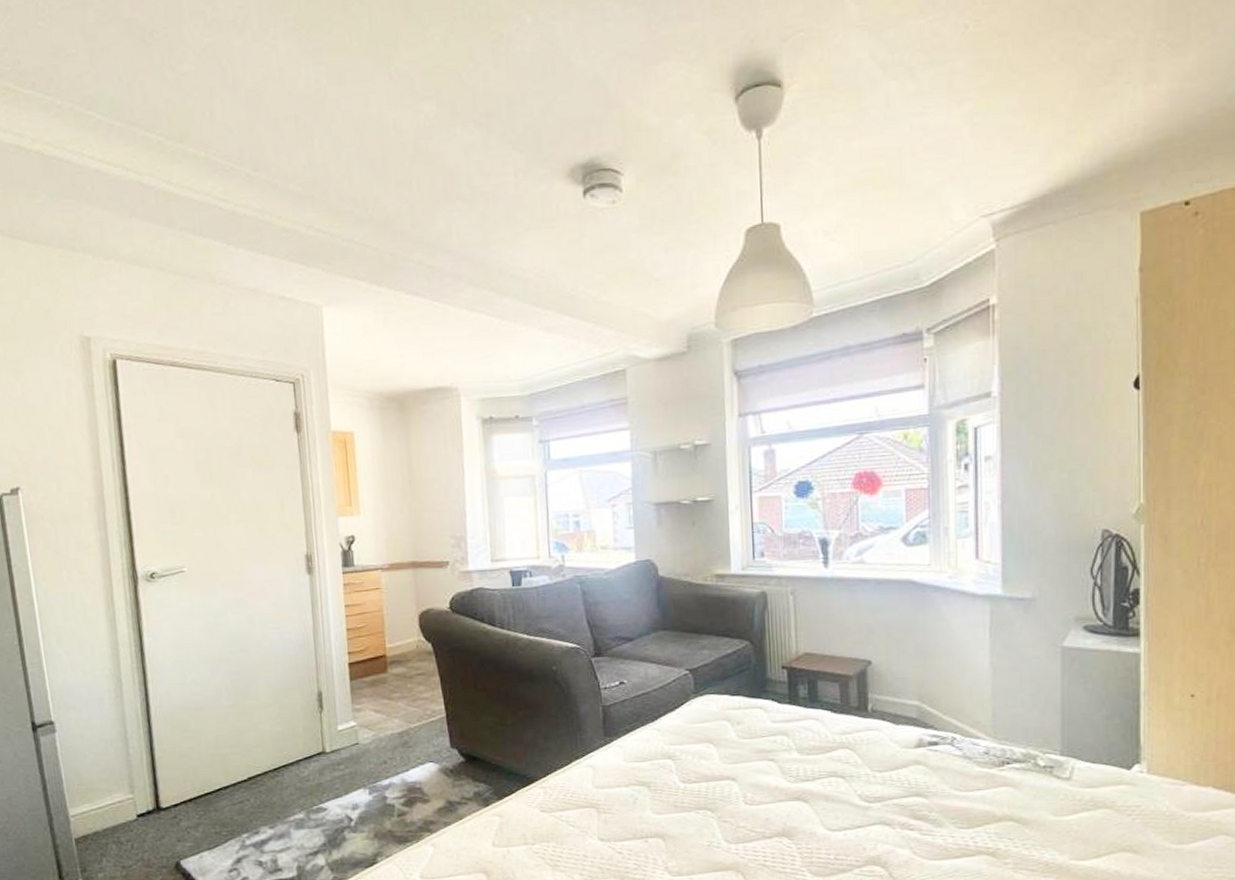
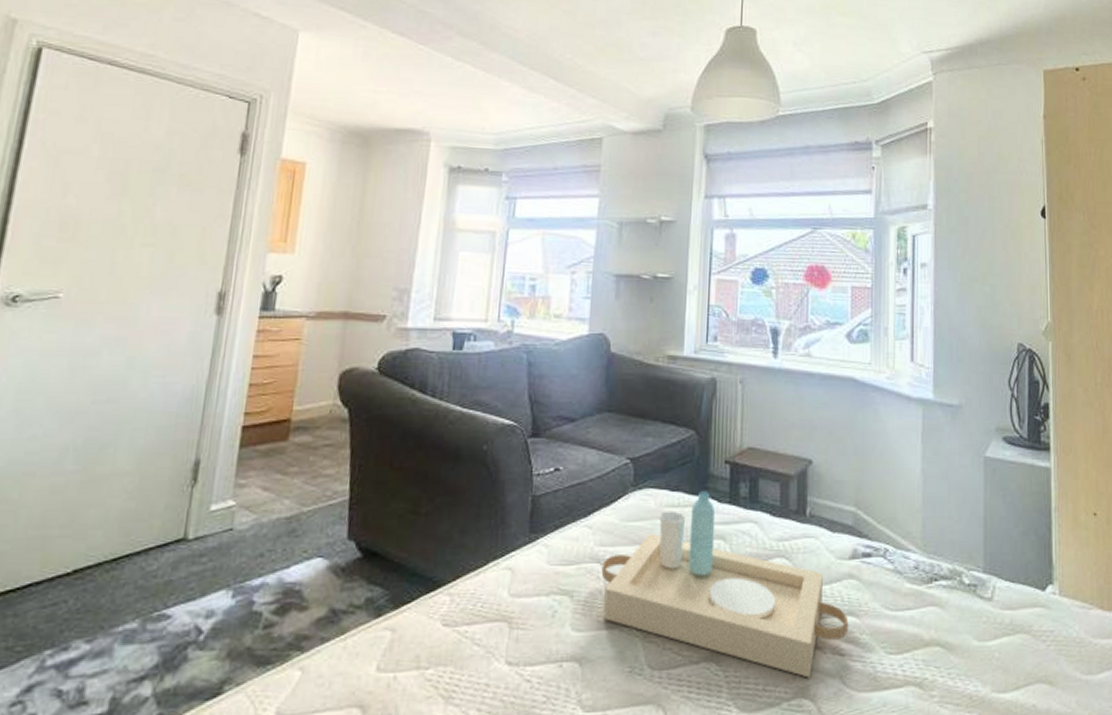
serving tray: none [673,694,917,849] -> present [601,491,849,678]

